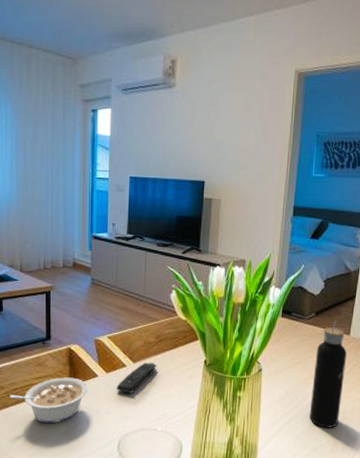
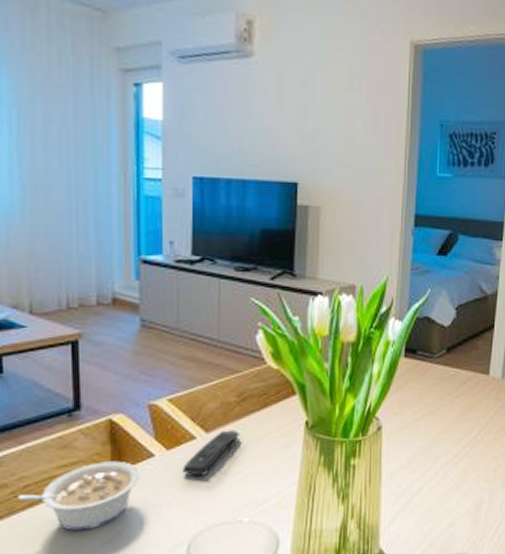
water bottle: present [309,320,347,428] -> none [443,356,486,494]

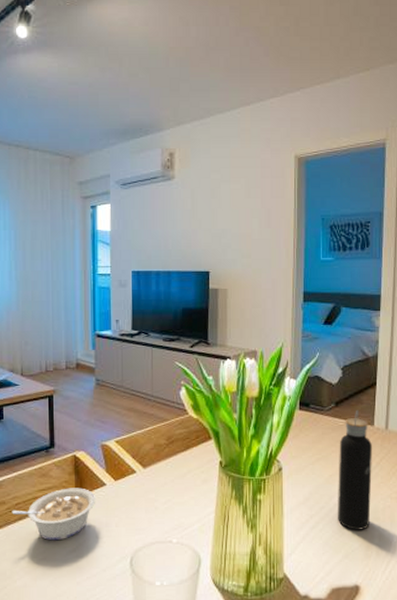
remote control: present [182,430,240,476] -> none [126,466,169,503]
water bottle: none [443,356,486,494] -> present [337,409,372,530]

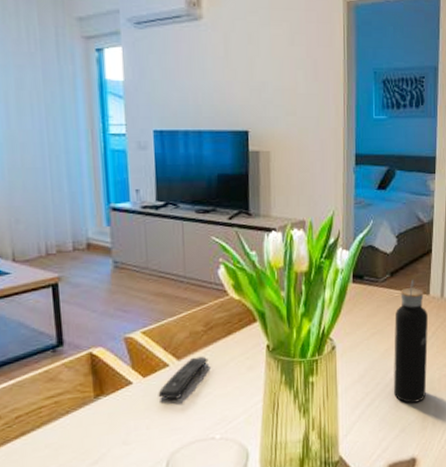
legume: present [12,488,96,541] -> none [11,389,121,455]
remote control: none [126,466,169,503] -> present [158,356,209,399]

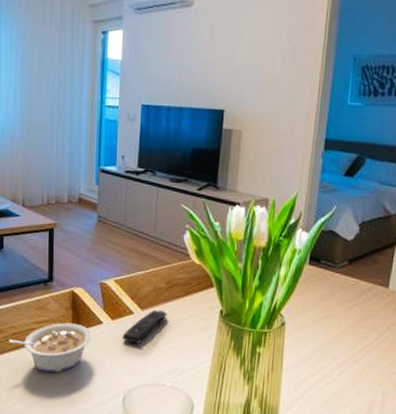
legume: none [11,389,121,455] -> present [8,322,92,373]
water bottle: present [393,279,428,403] -> none [338,269,384,394]

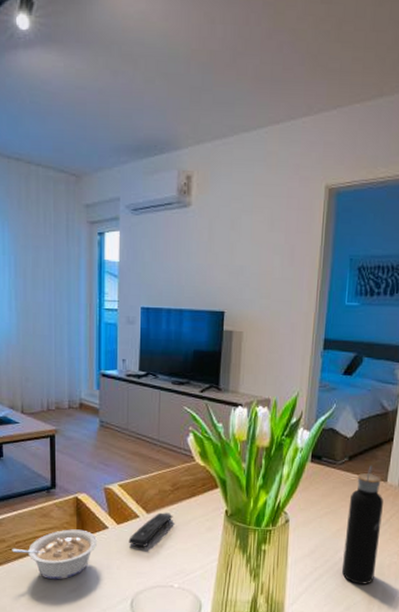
water bottle: none [338,269,384,394] -> present [341,465,383,584]

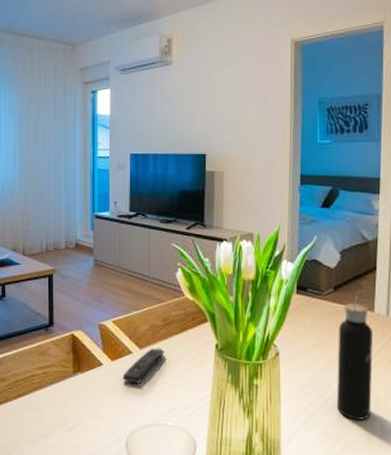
legume: present [12,529,98,580] -> none [11,366,93,419]

